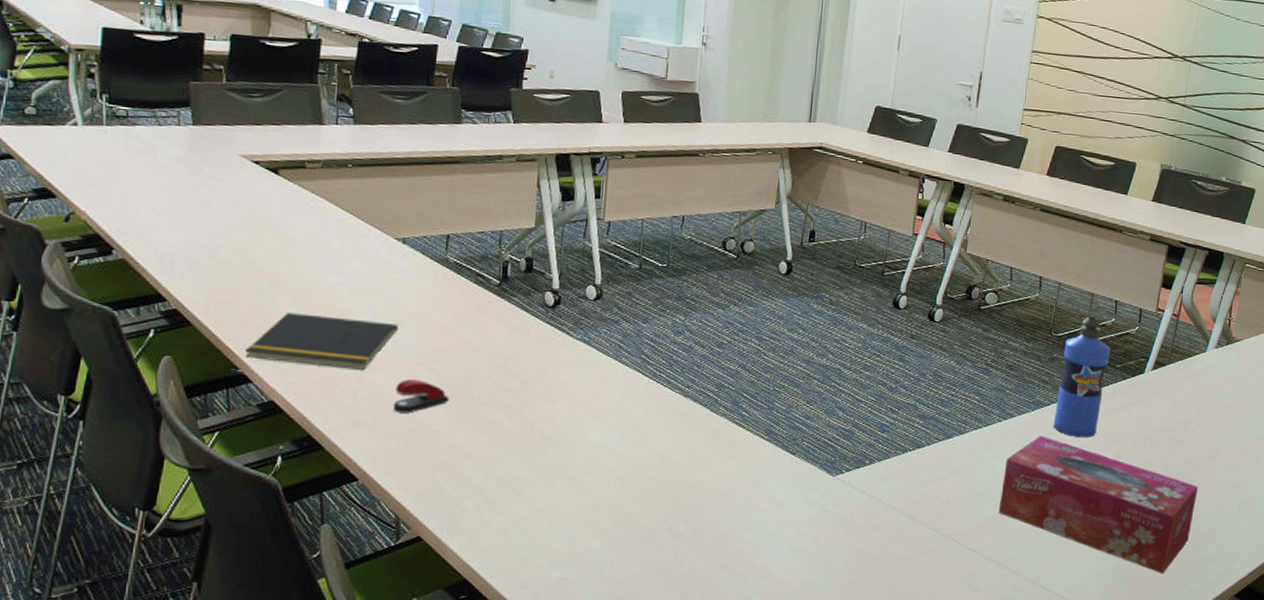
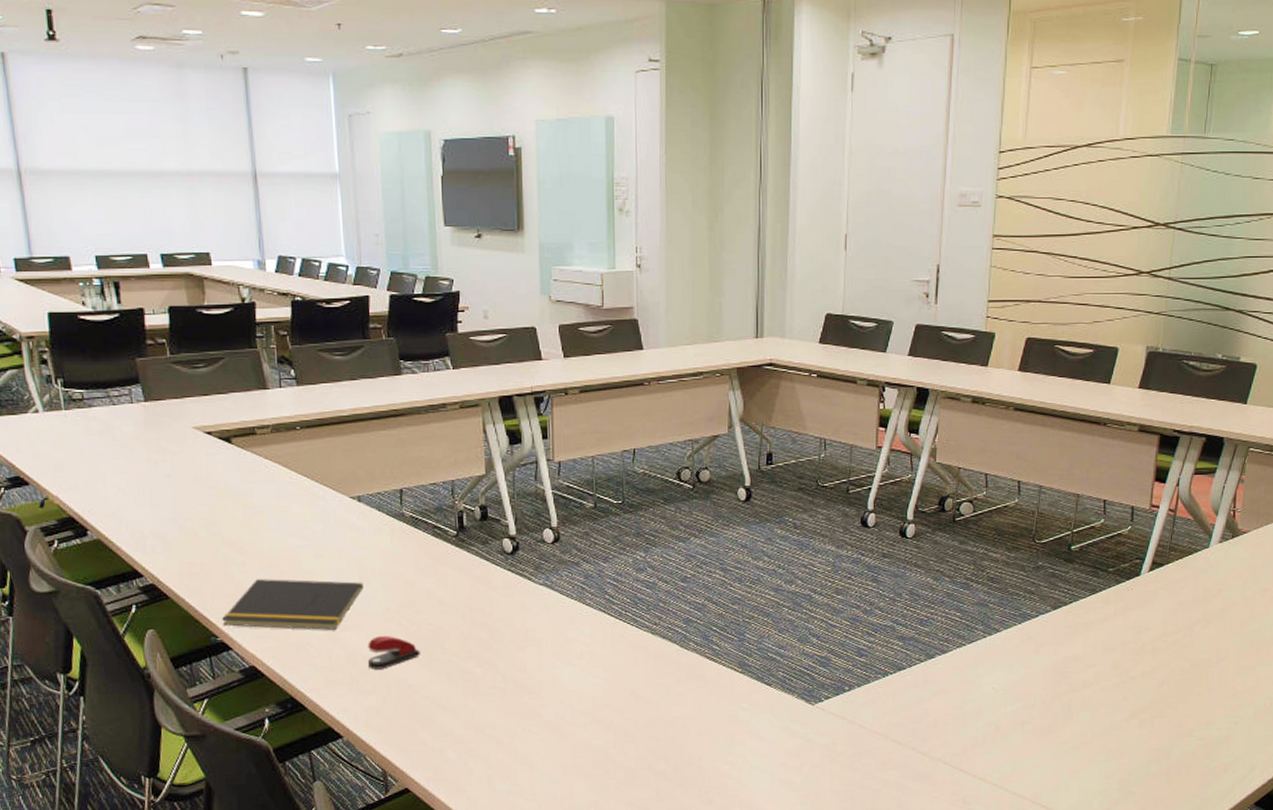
tissue box: present [998,435,1199,573] -> none [989,649,1208,785]
water bottle: present [1053,317,1110,438] -> none [1042,519,1101,649]

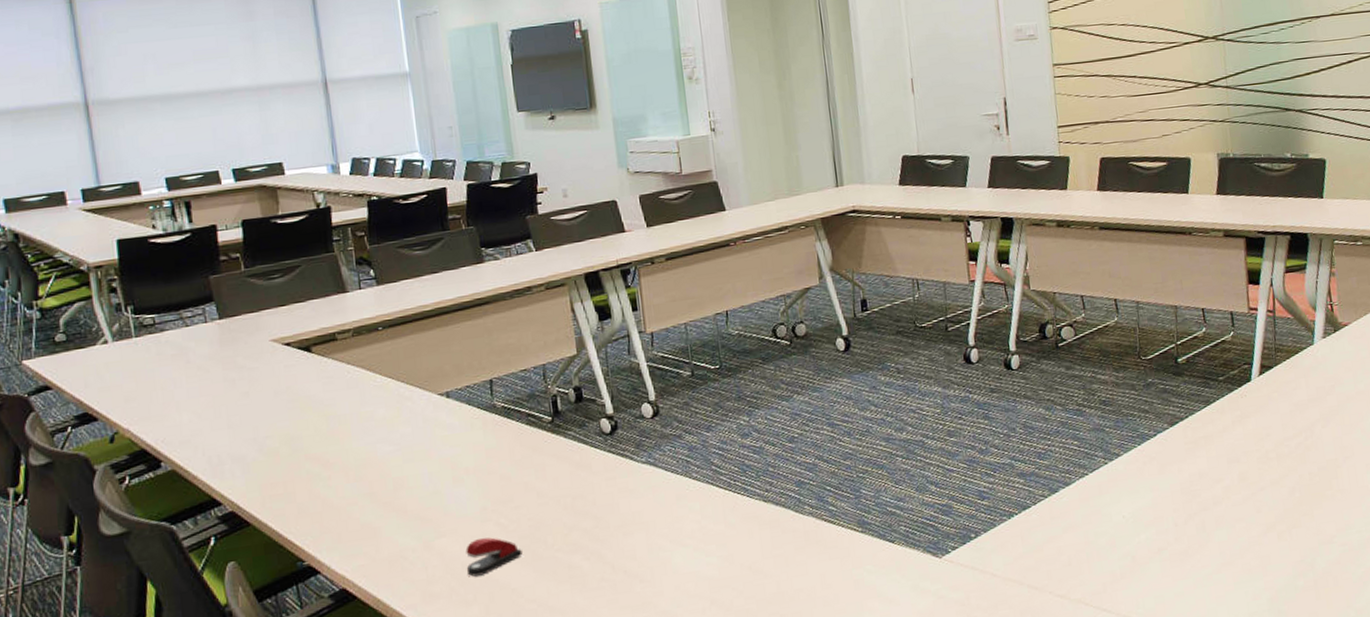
notepad: present [222,579,364,630] -> none [308,483,458,548]

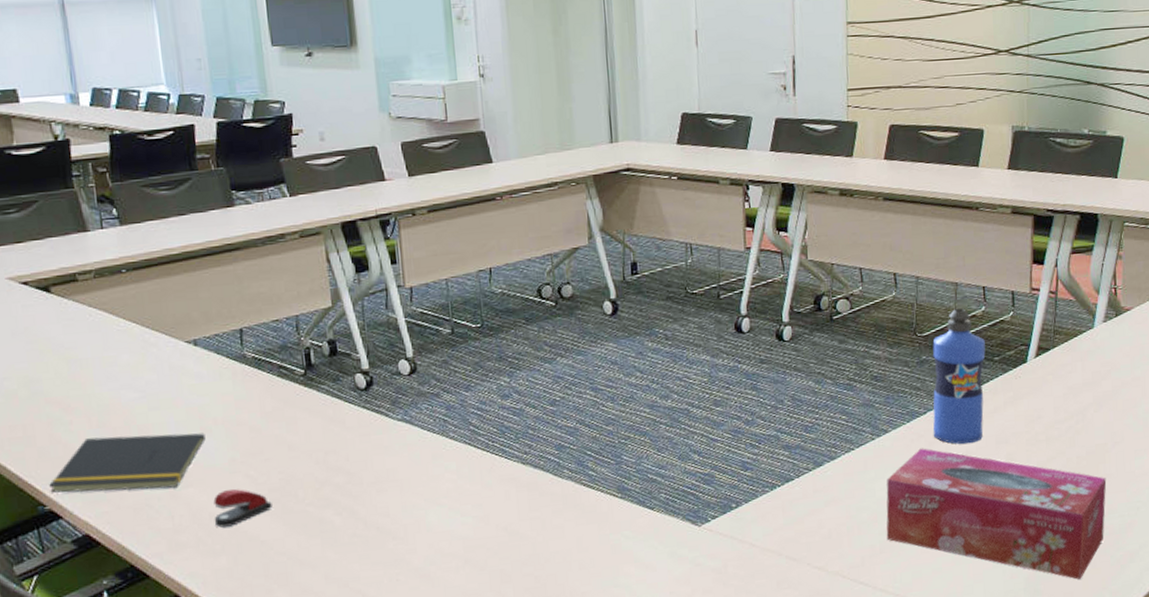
notepad: none [308,483,458,548] -> present [49,433,206,493]
tissue box: none [1122,470,1344,599] -> present [886,448,1107,580]
water bottle: none [1157,330,1214,466] -> present [933,308,986,445]

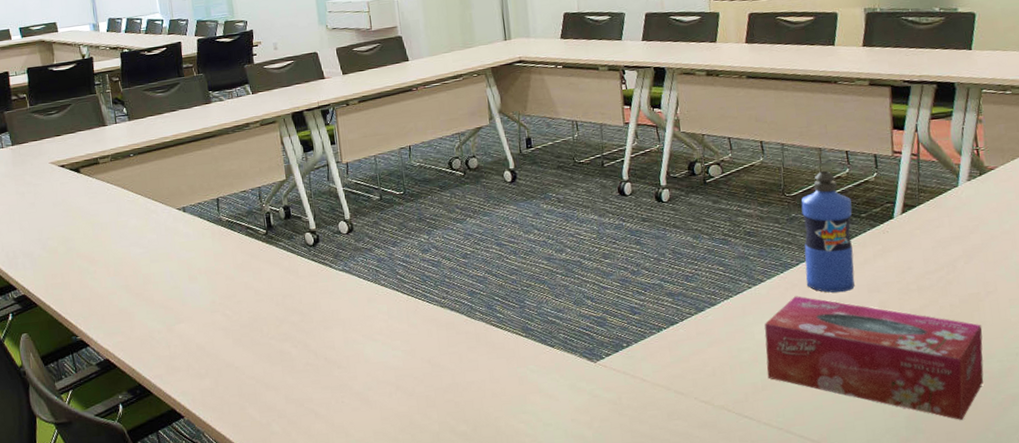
notepad: present [49,433,206,493] -> none [80,280,193,326]
stapler: present [213,489,272,528] -> none [199,325,244,356]

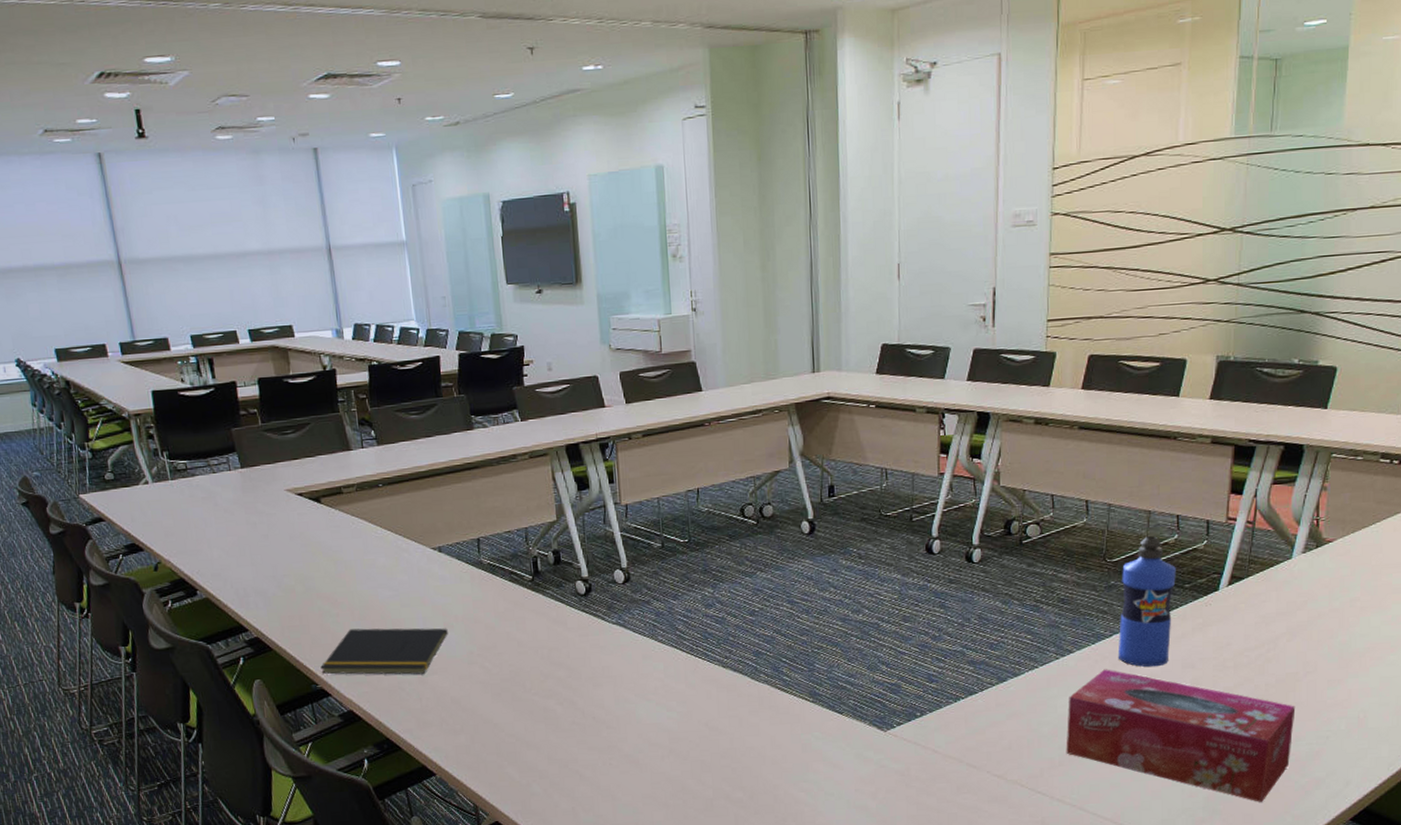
notepad: none [80,280,193,326] -> present [321,628,448,675]

